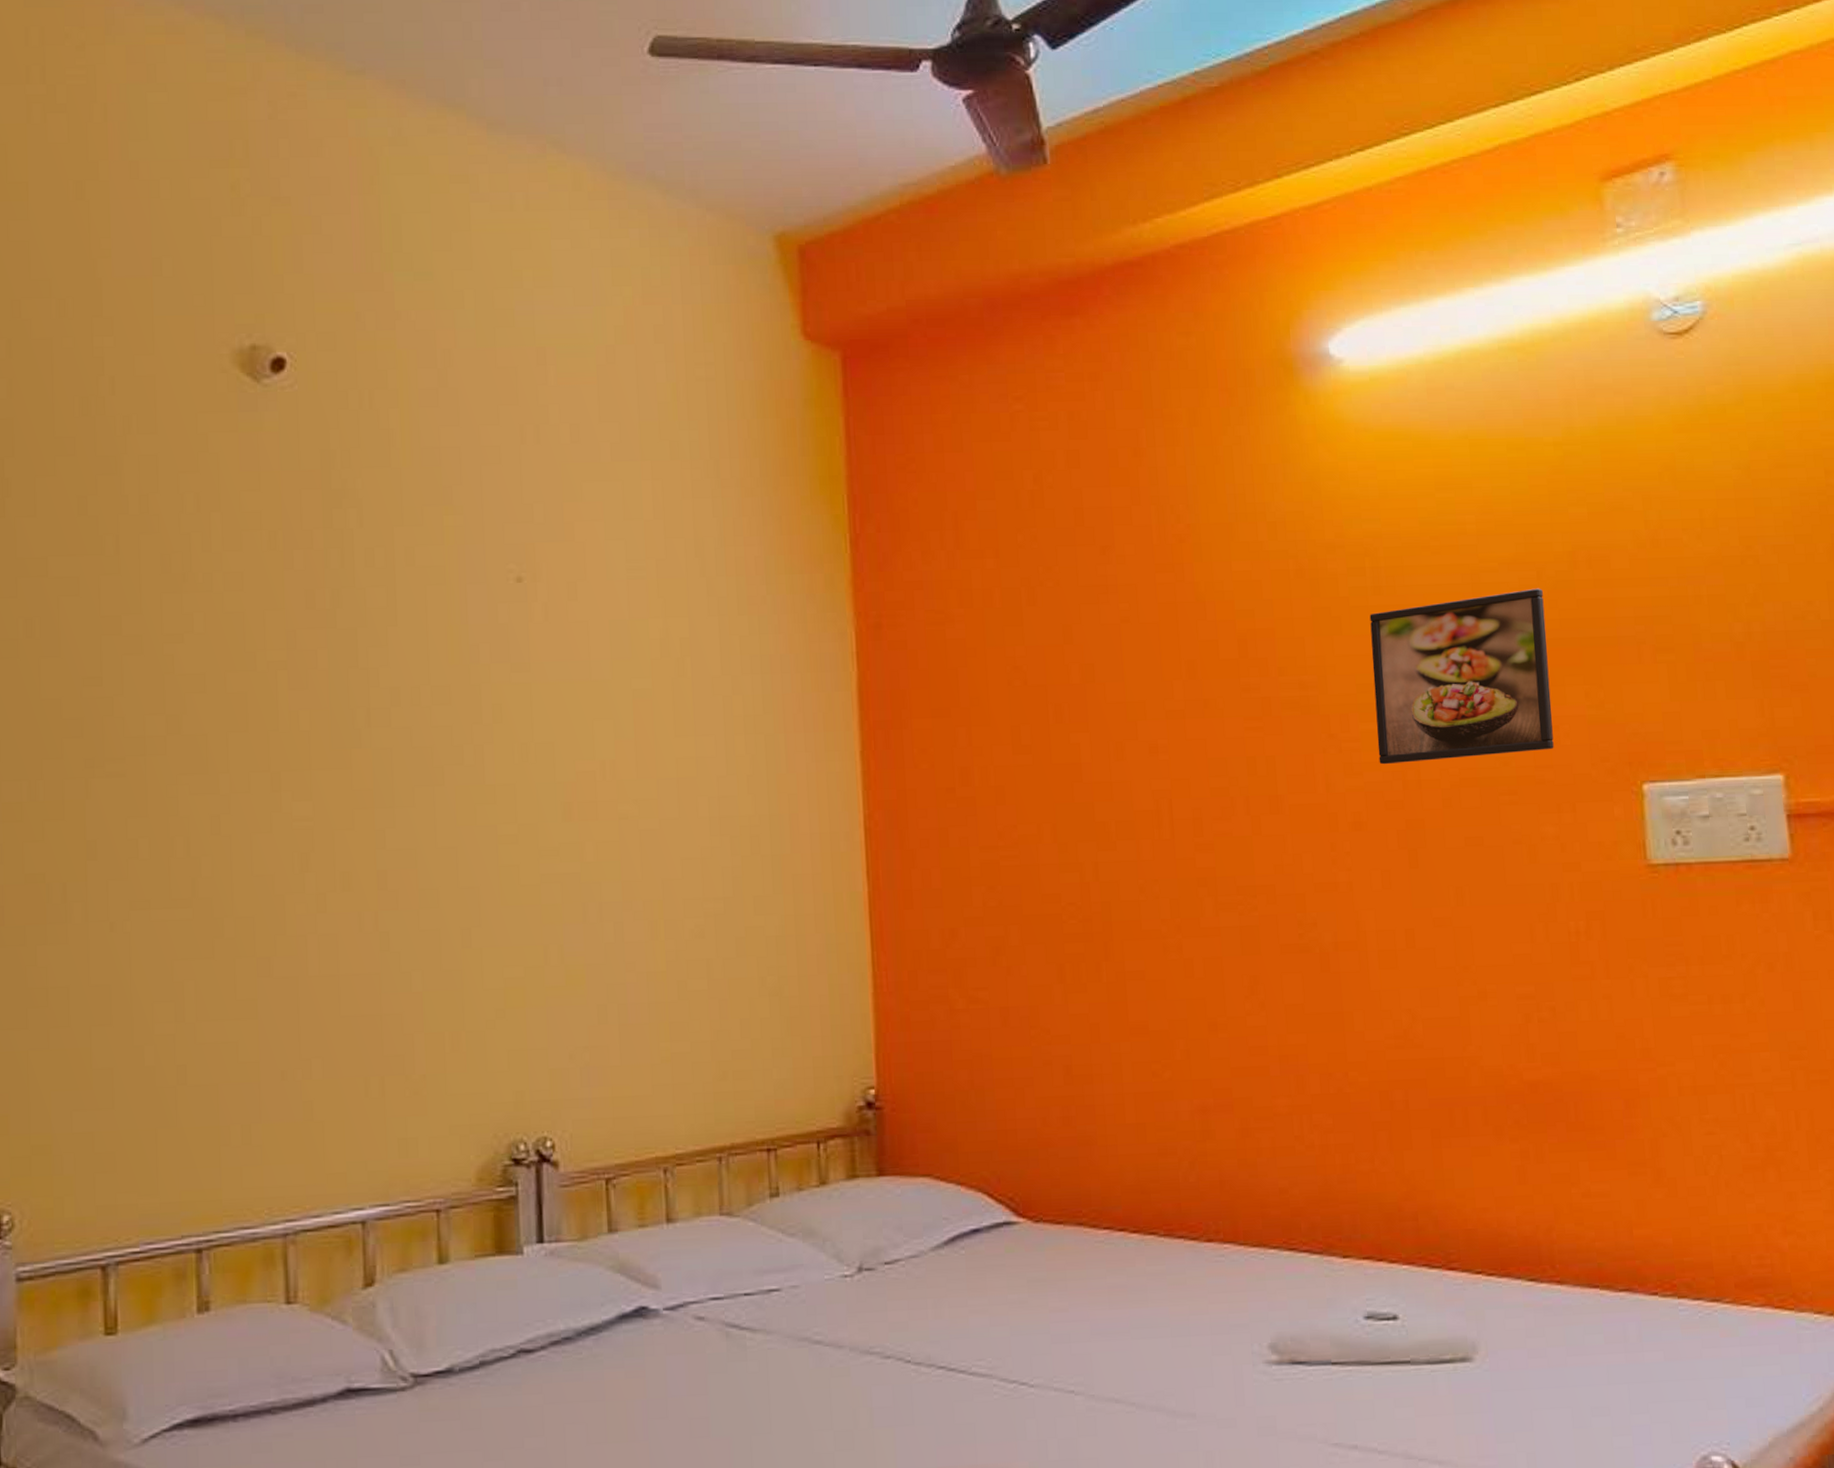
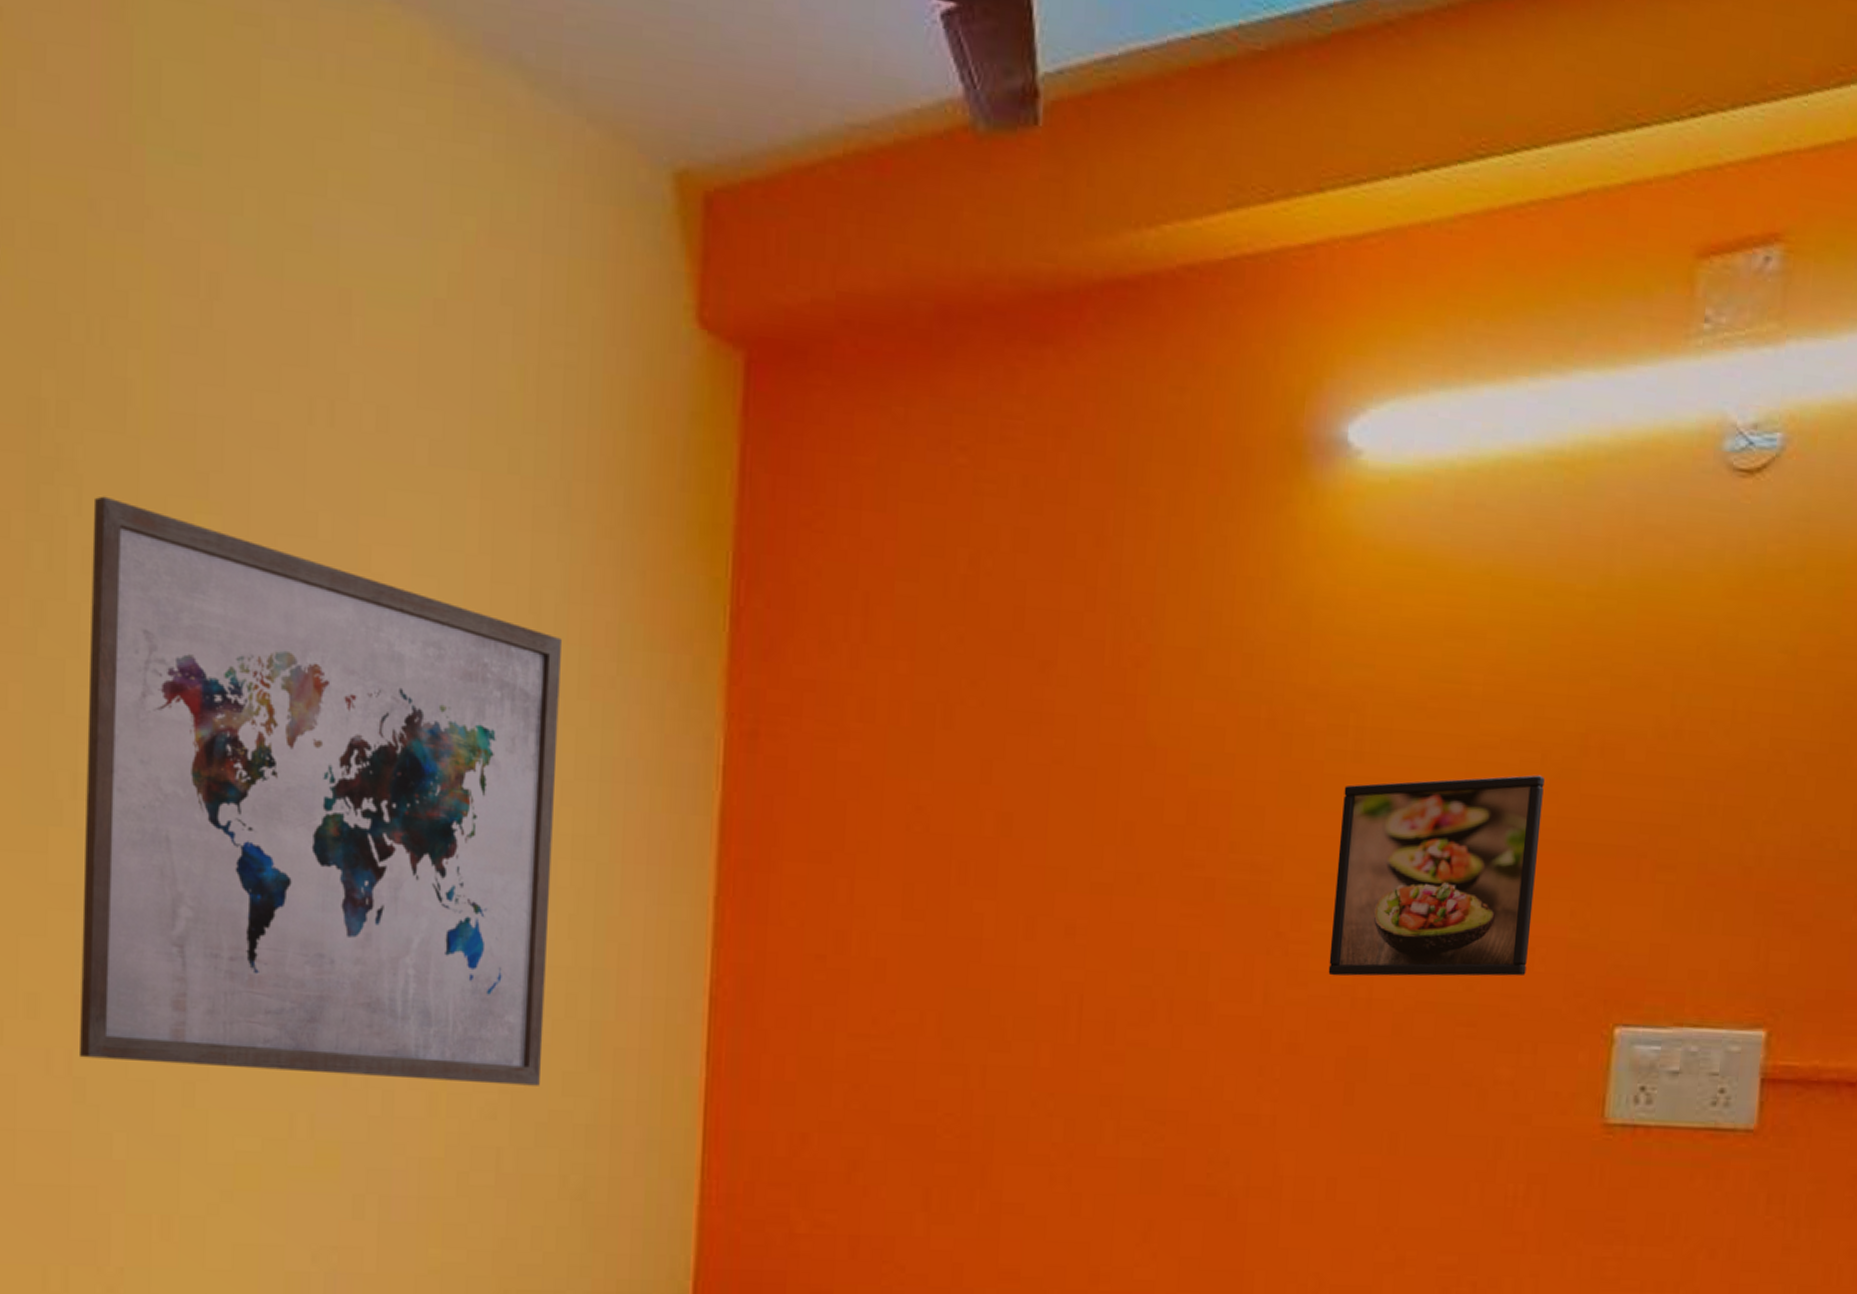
wall art: none [371,511,736,917] -> present [80,496,562,1086]

